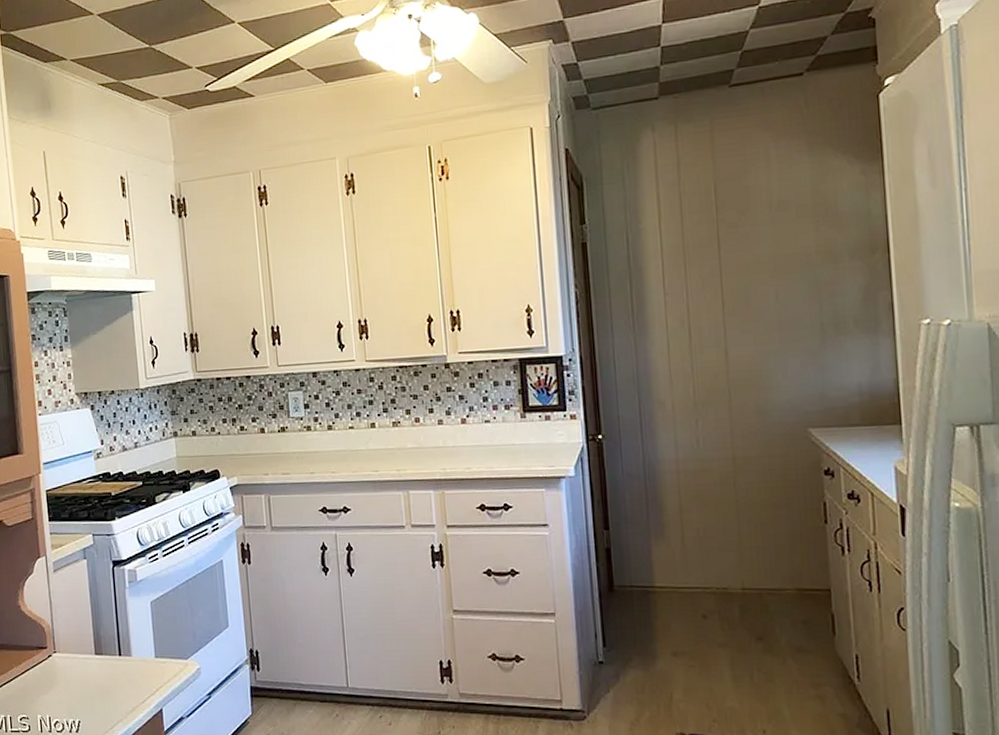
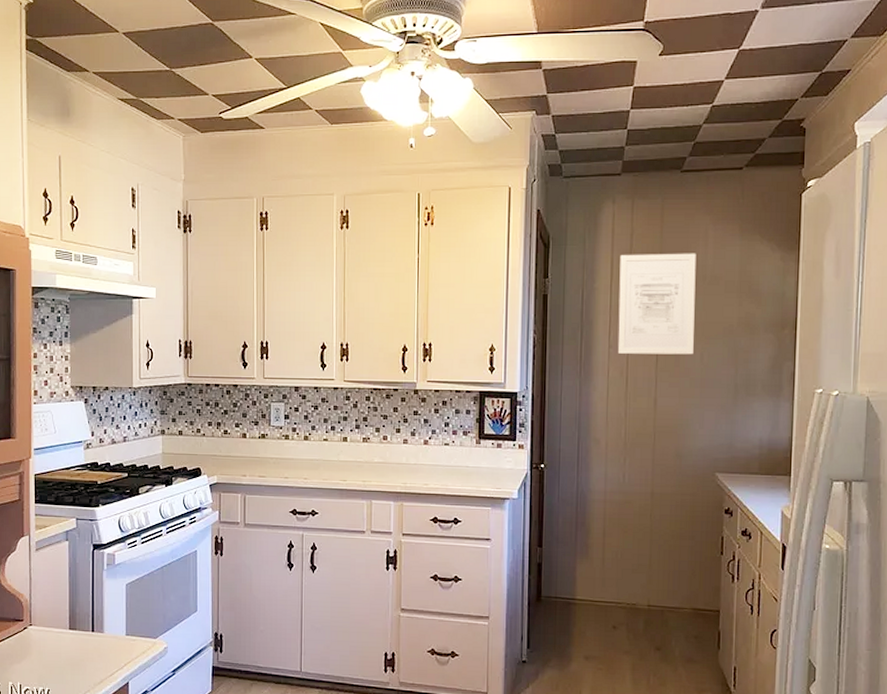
wall art: none [667,177,766,301] -> present [617,253,696,355]

